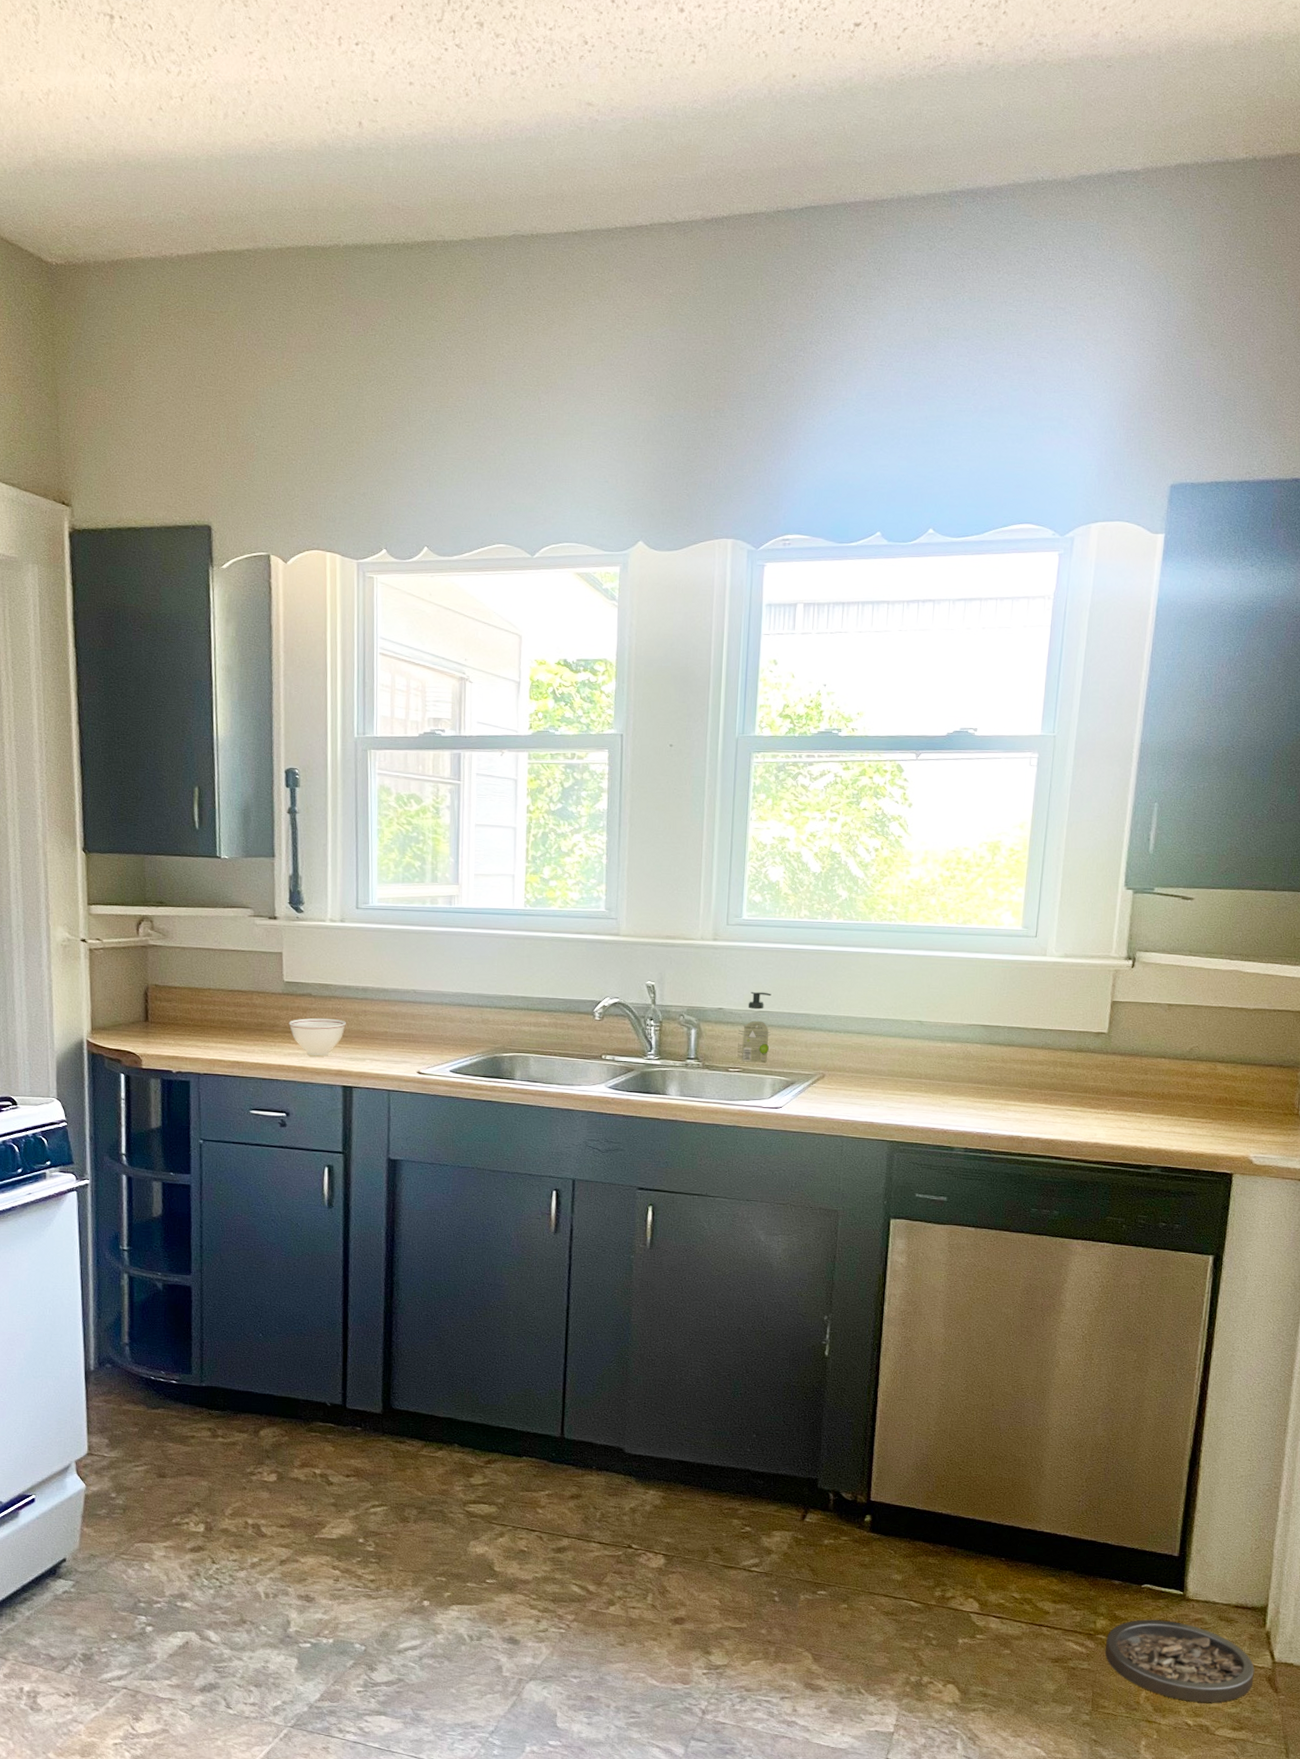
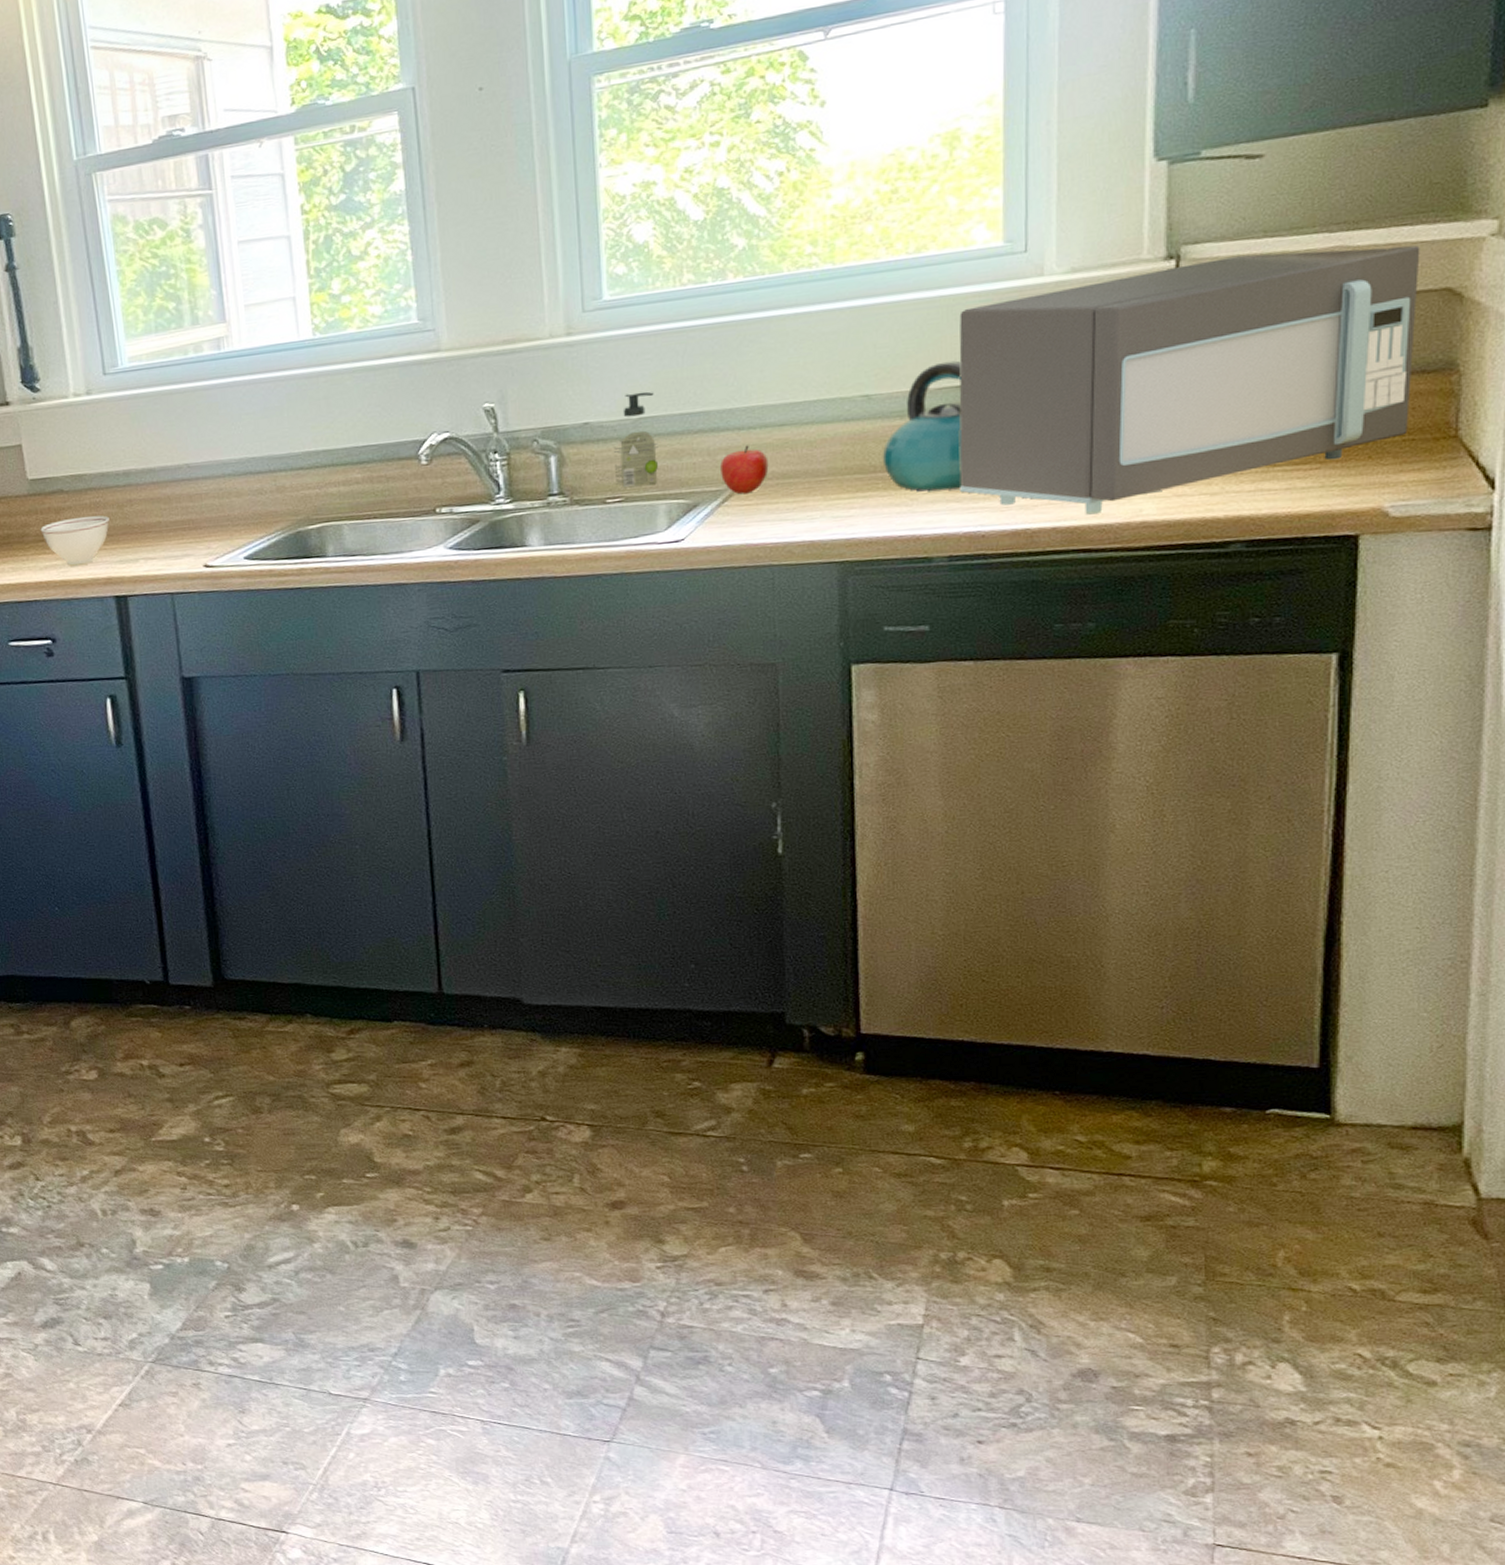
fruit: none [813,1044,848,1080] -> present [720,445,769,495]
kettle: none [926,1006,986,1099] -> present [882,360,962,491]
microwave: none [977,964,1285,1133] -> present [959,245,1420,515]
pet bowl: present [1105,1619,1255,1703] -> none [1218,1154,1449,1260]

